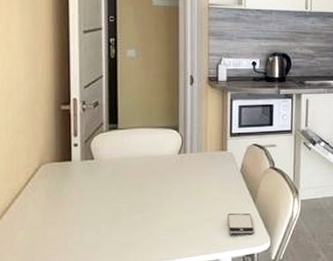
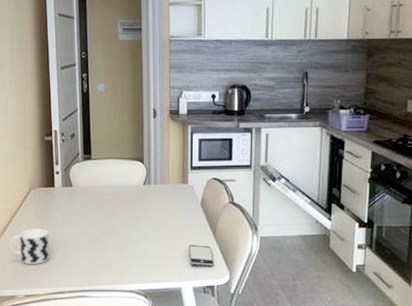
cup: none [10,208,63,252] -> present [10,228,50,264]

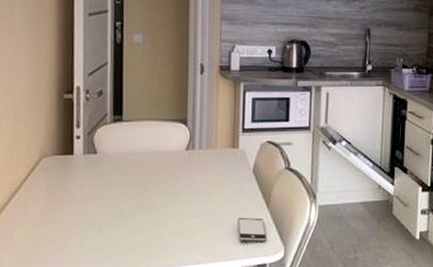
cup: present [10,228,50,264] -> none [8,205,64,251]

